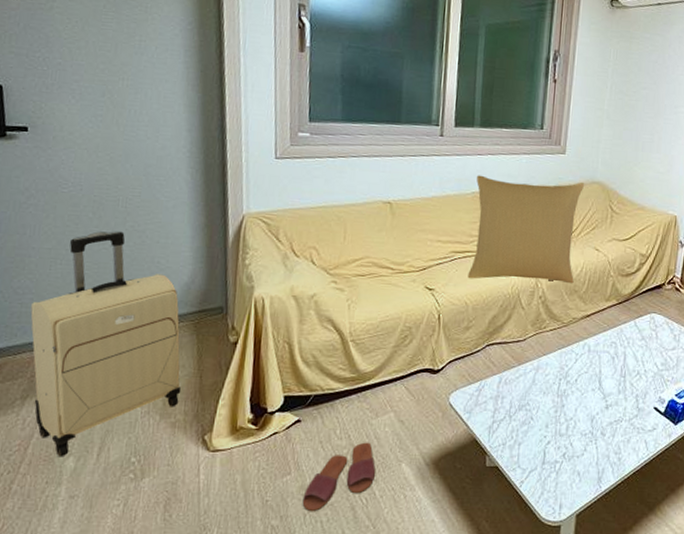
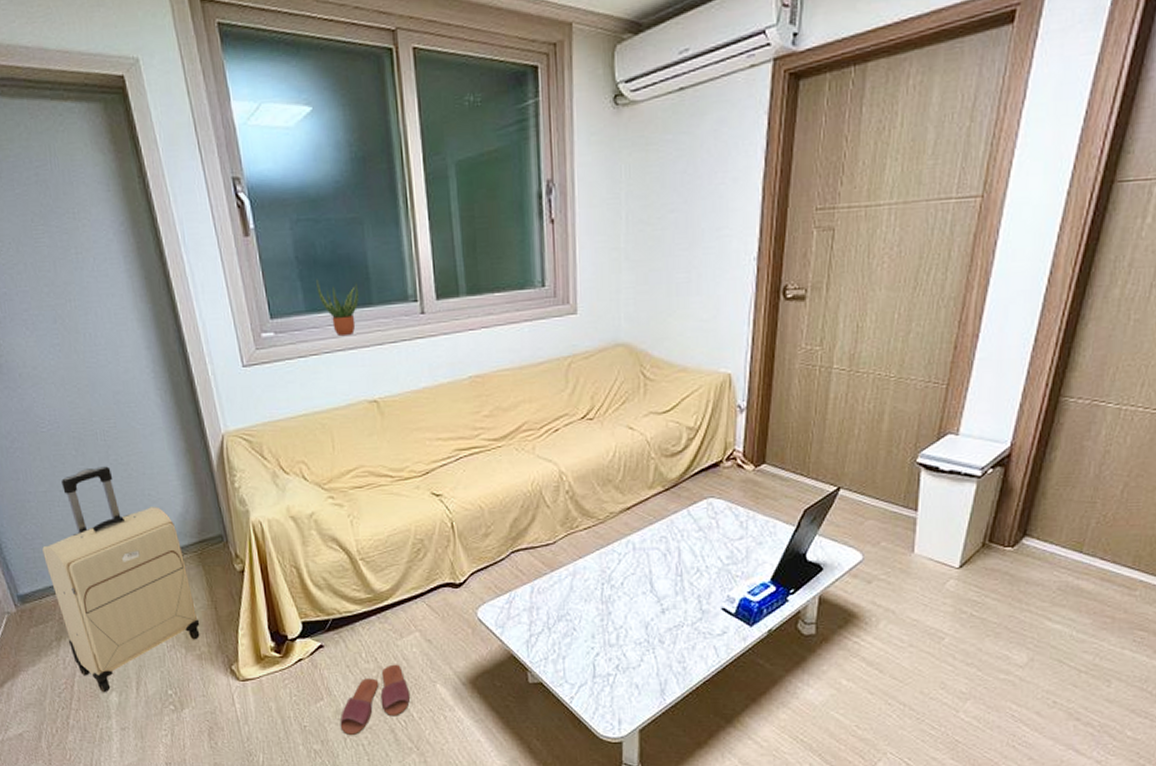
potted plant: none [355,95,391,146] -> present [316,279,360,337]
pillow: present [467,175,585,284] -> none [472,347,607,479]

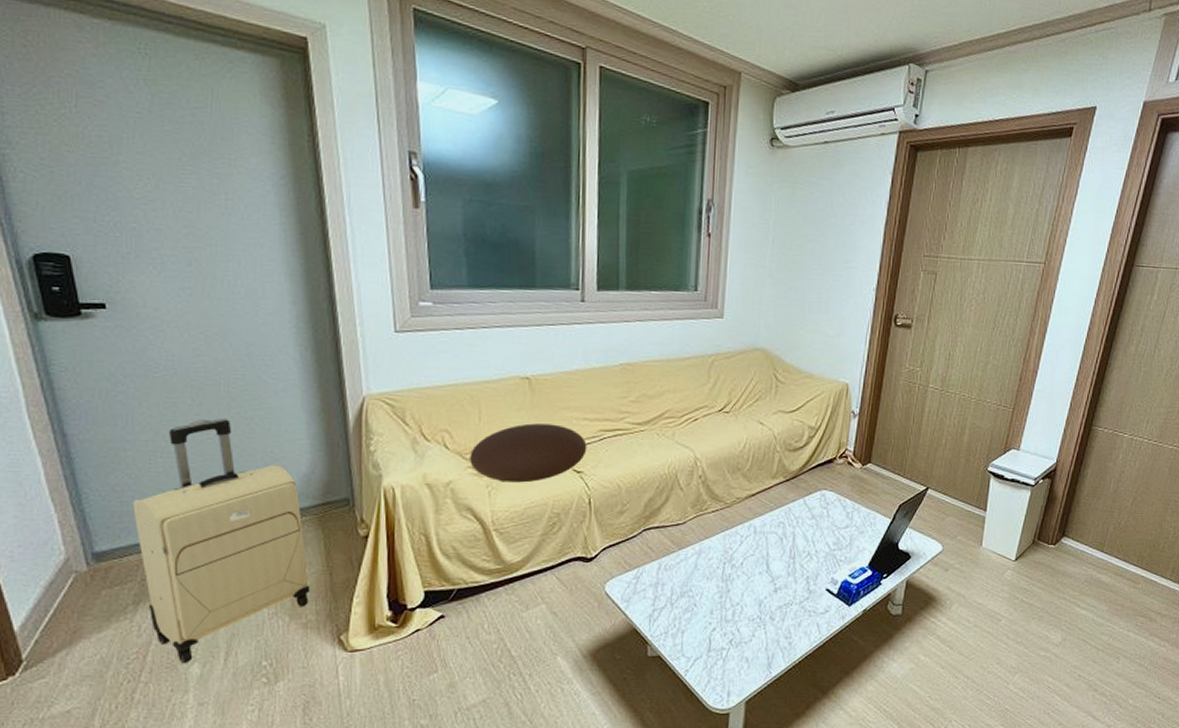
potted plant: present [316,279,360,337] -> none [482,257,524,315]
cushion: none [328,447,444,511] -> present [470,423,587,483]
slippers: present [340,664,411,735] -> none [452,636,530,709]

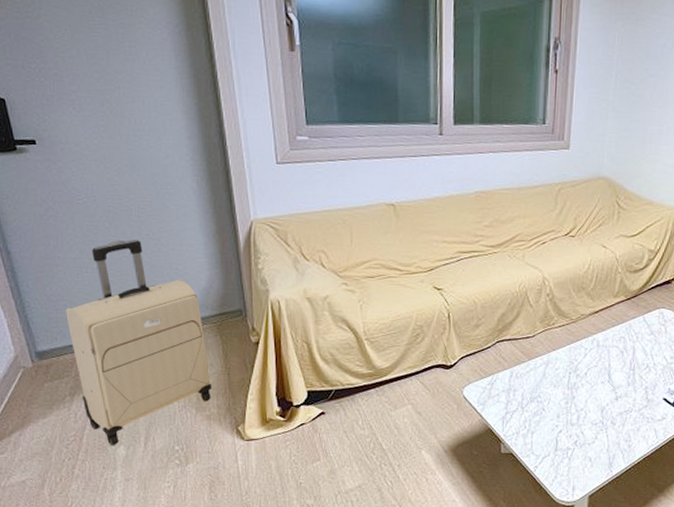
cushion: present [470,423,587,483] -> none [344,245,446,298]

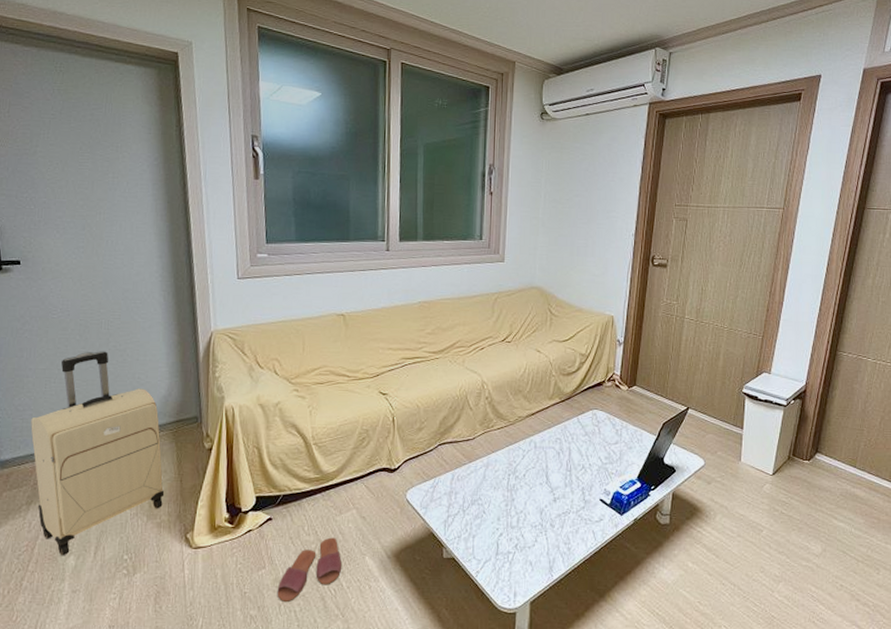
slippers: none [333,432,398,492] -> present [277,537,342,602]

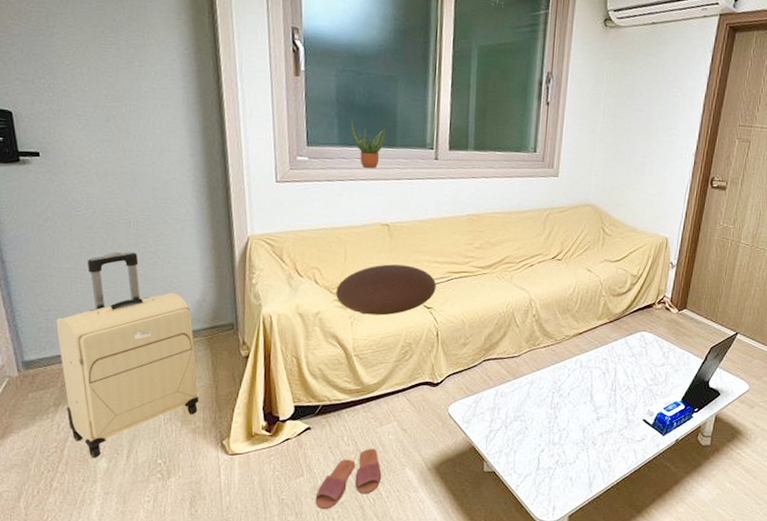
cushion: none [295,353,391,403] -> present [336,264,437,316]
potted plant: none [307,217,340,263] -> present [351,119,386,169]

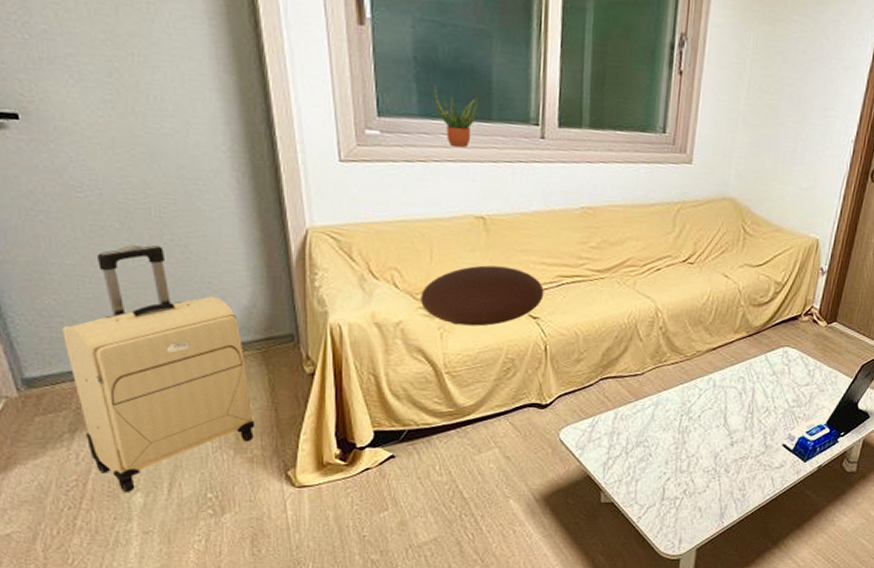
slippers: present [315,448,382,509] -> none [403,478,482,546]

